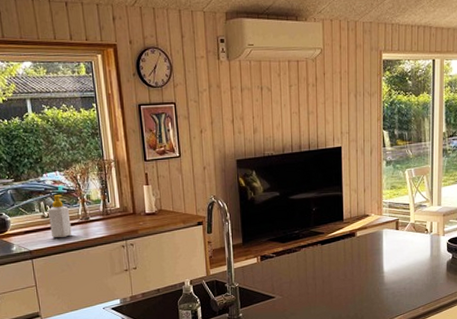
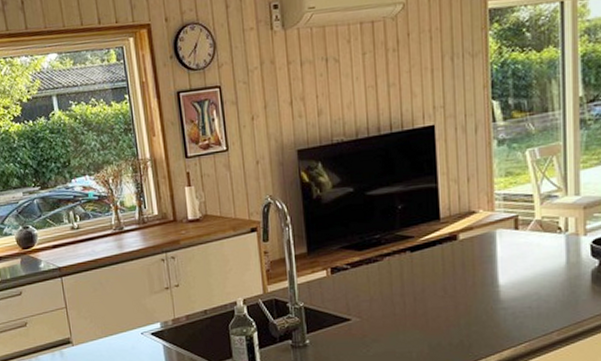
soap bottle: present [48,195,72,238] -> none [78,202,105,252]

